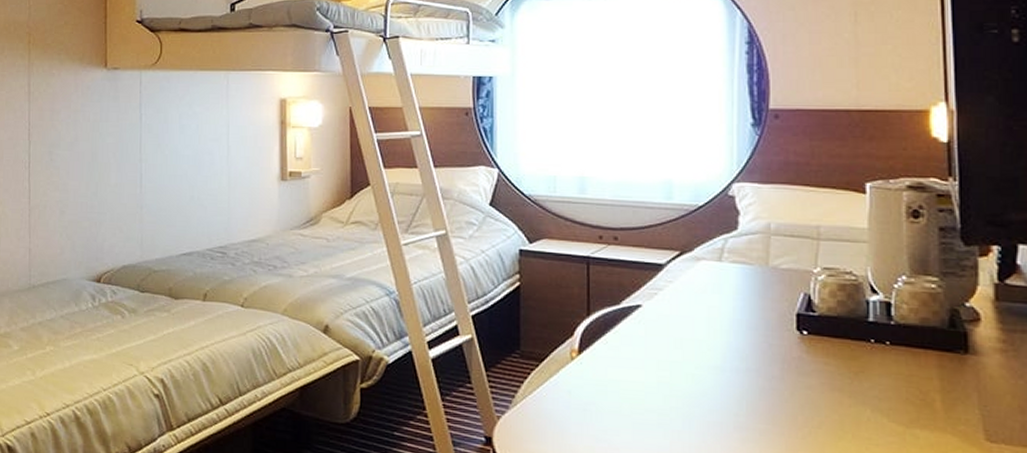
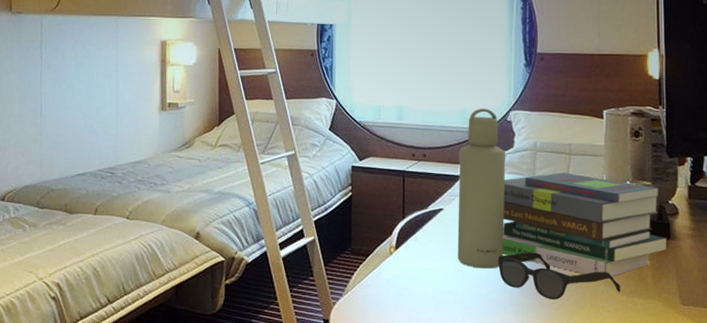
bottle: none [662,179,728,383] -> present [457,108,506,269]
sunglasses: none [718,363,896,427] -> present [498,252,621,300]
books: none [723,262,962,400] -> present [502,172,666,277]

